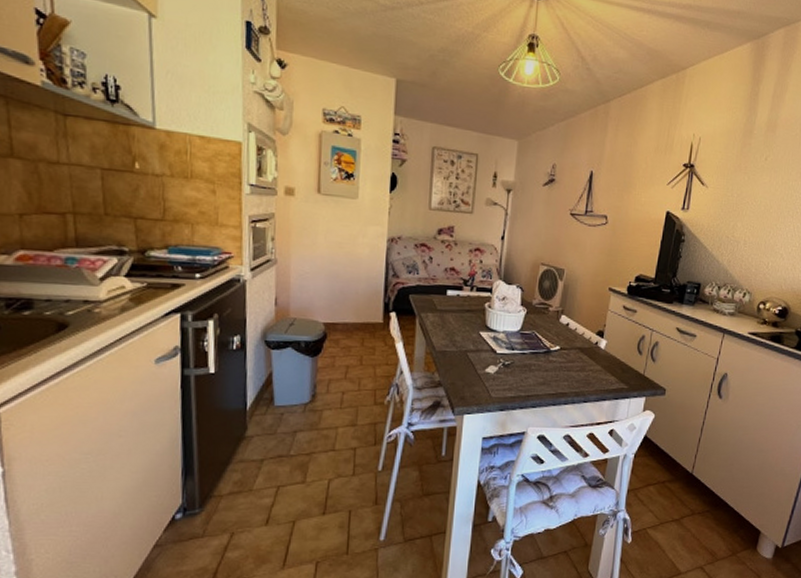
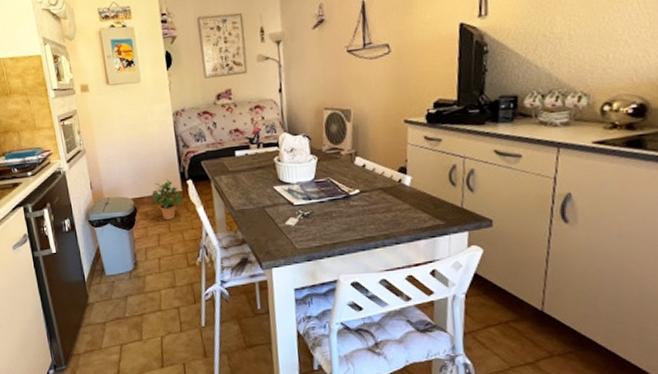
potted plant: none [343,307,383,351] -> present [149,178,184,219]

